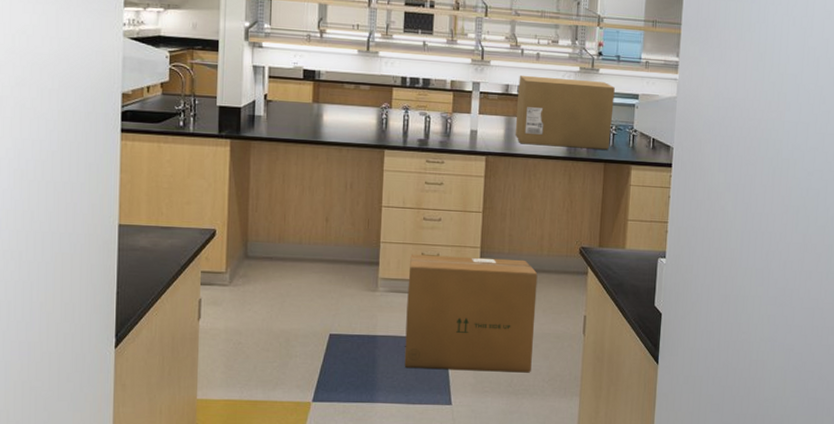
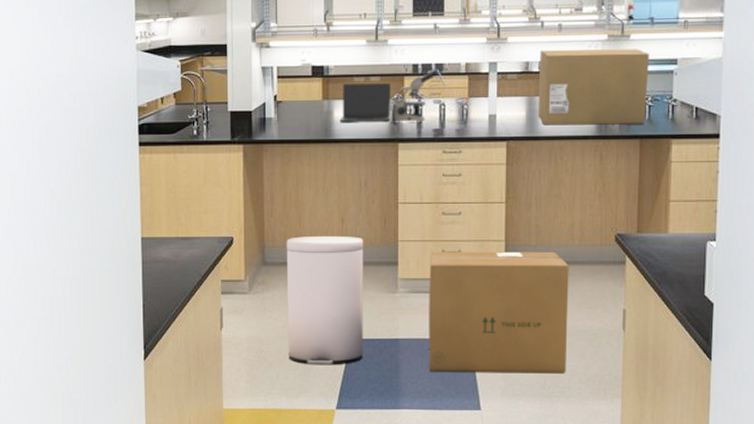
pedal bin: none [267,233,347,359] -> present [286,236,364,365]
laptop: none [328,89,380,130] -> present [339,83,391,123]
microscope: none [378,83,433,133] -> present [391,69,447,124]

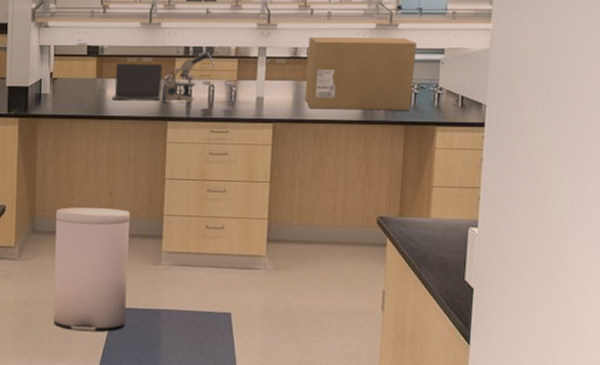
box: present [429,251,569,374] -> none [188,226,330,351]

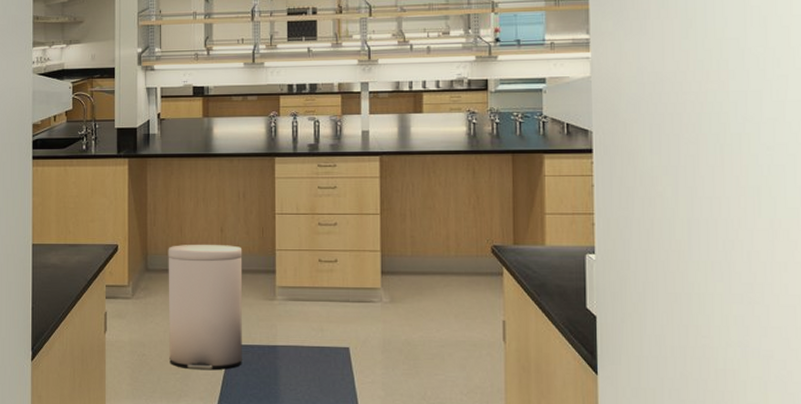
laptop: present [111,64,162,102] -> none [219,102,267,139]
microscope: present [161,52,217,103] -> none [267,89,321,139]
box: present [304,36,417,111] -> none [409,69,518,141]

